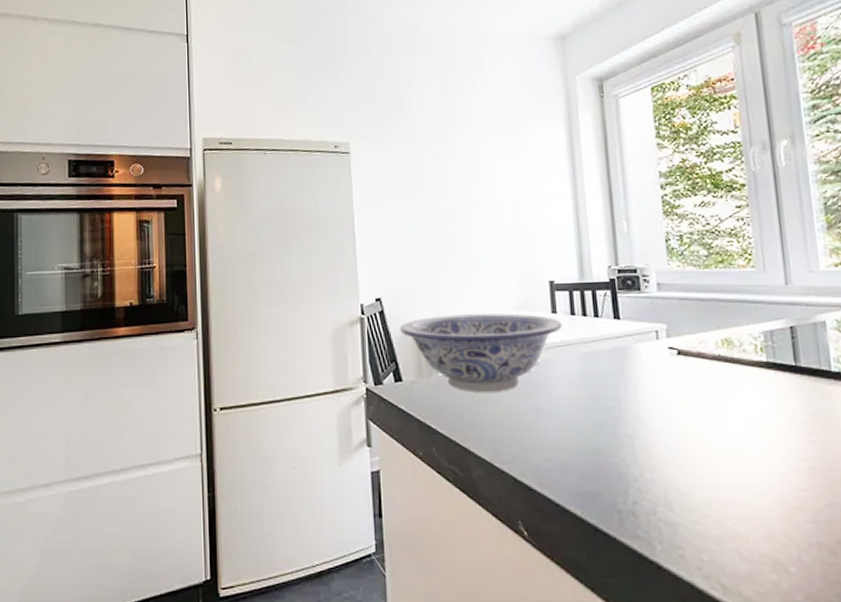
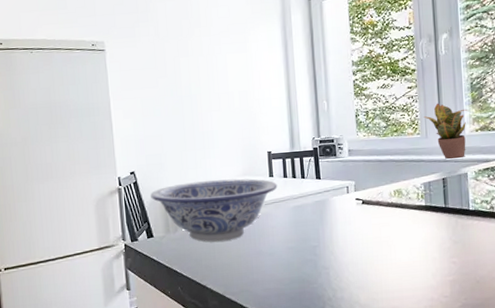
potted plant: none [759,227,823,302] -> present [423,103,469,160]

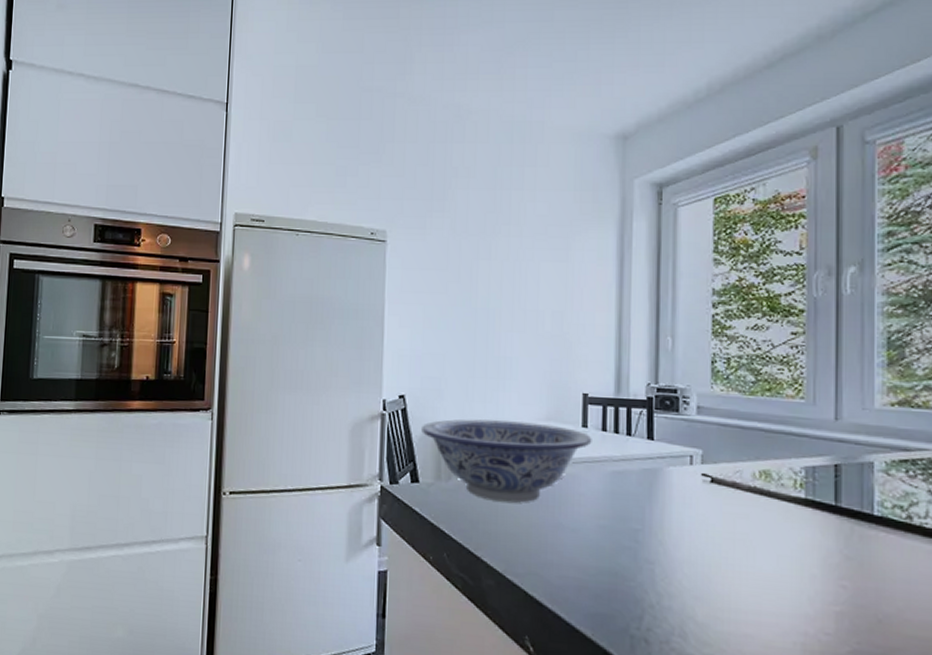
potted plant: present [423,103,469,160] -> none [812,359,882,441]

